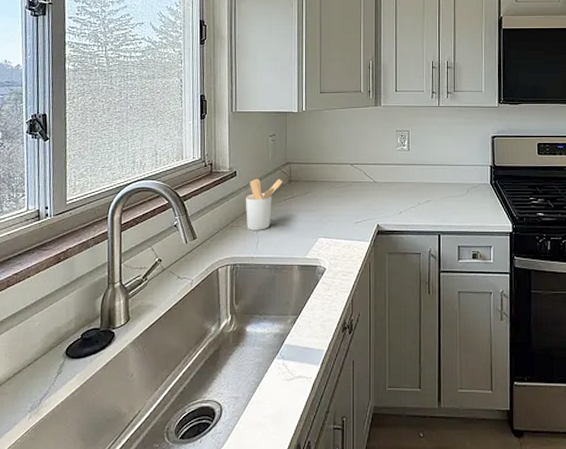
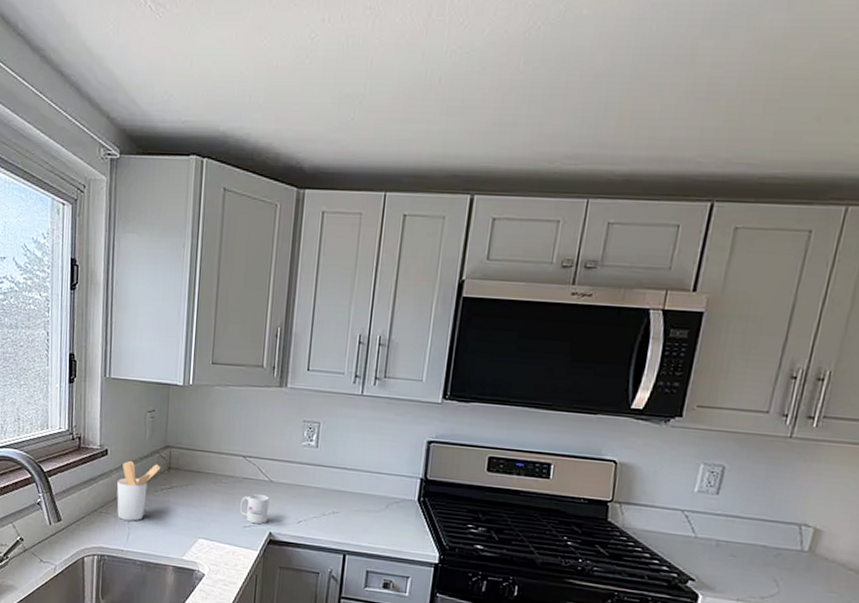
mug: none [352,194,375,219] -> present [240,494,270,525]

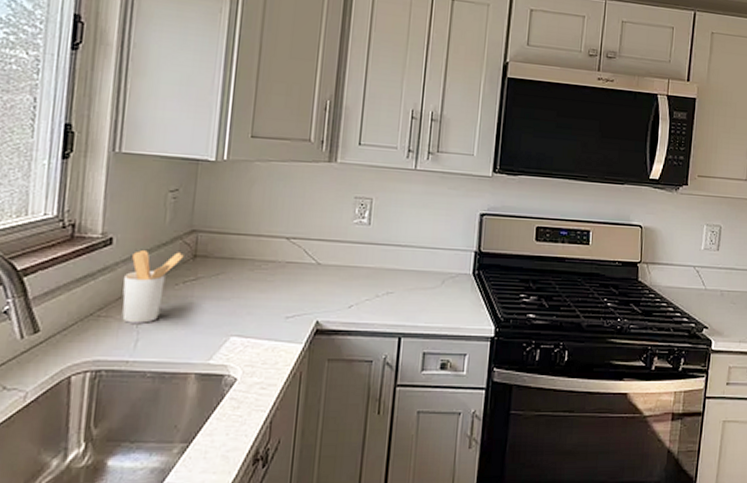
mug: present [240,494,270,525] -> none [282,279,317,313]

